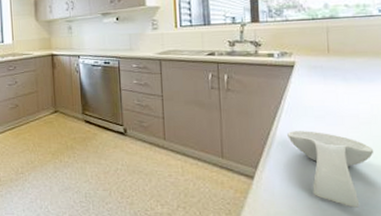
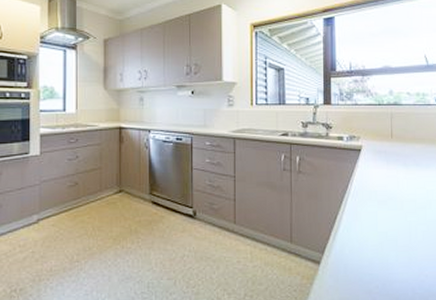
spoon rest: present [287,131,374,208] -> none [353,215,428,292]

